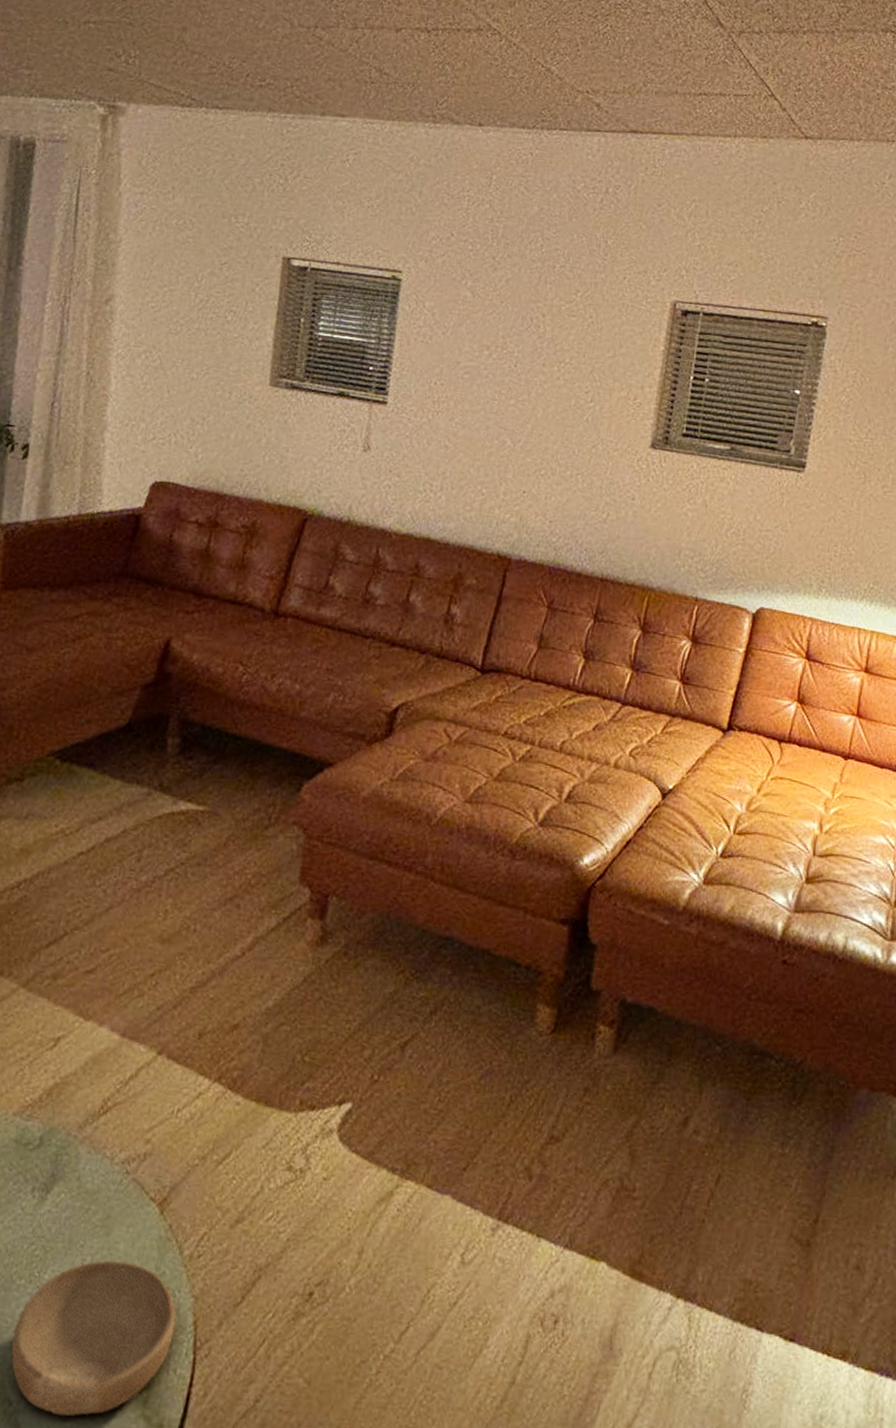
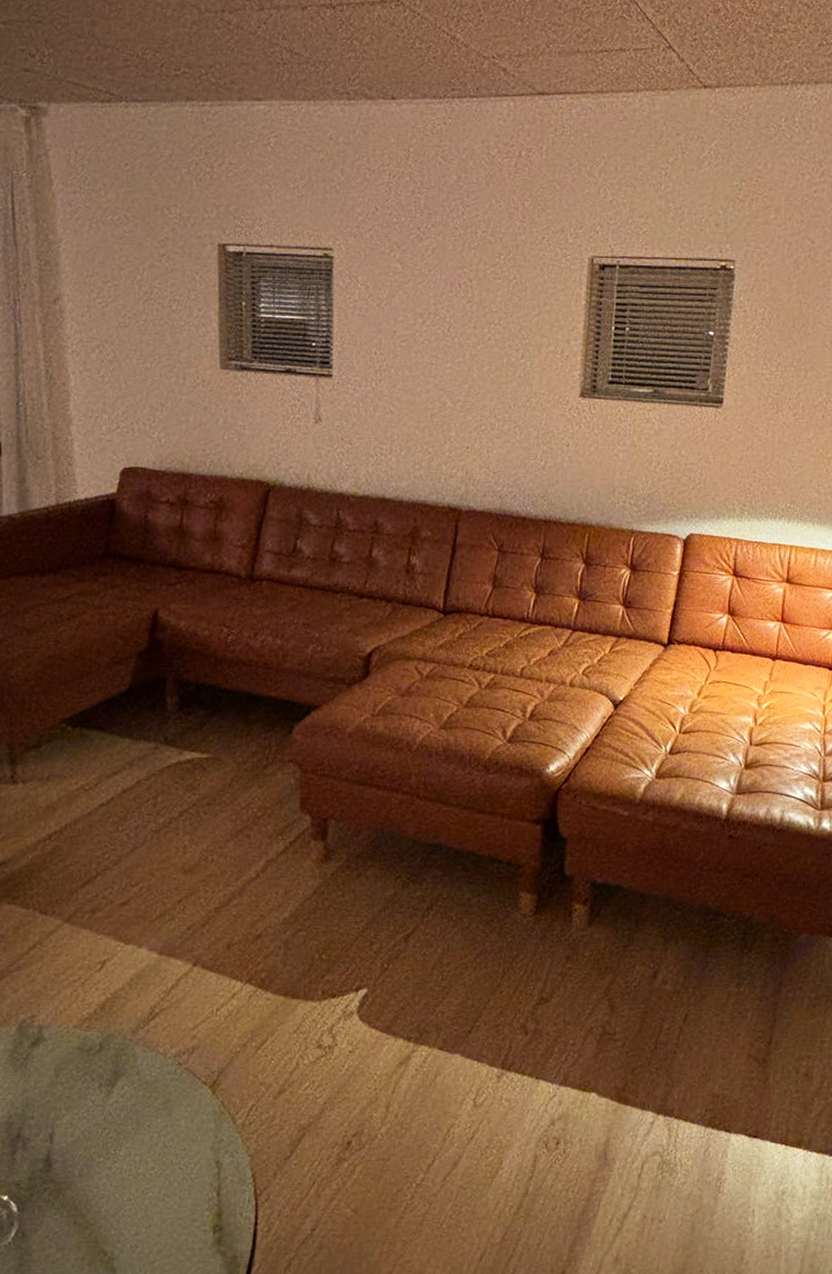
bowl: present [11,1260,176,1417] -> none [100,1134,237,1259]

